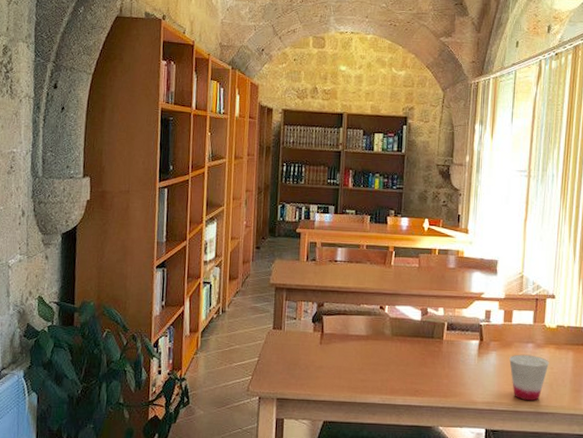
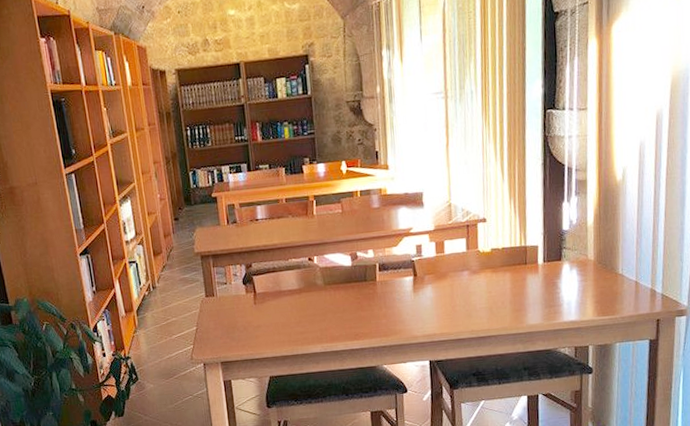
cup: present [509,354,549,401] -> none [446,282,487,328]

